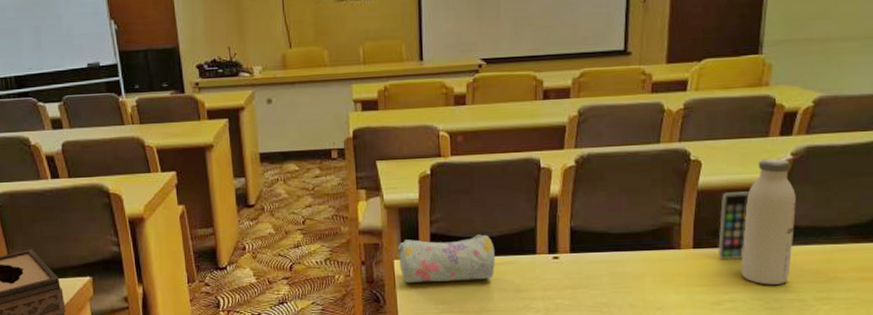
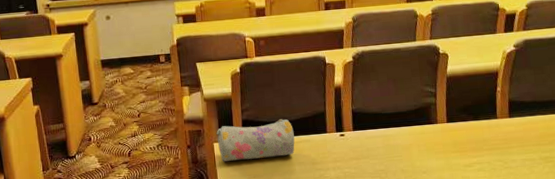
smartphone: present [717,191,749,259] -> none [465,76,486,130]
water bottle: present [741,158,796,285] -> none [483,50,521,149]

